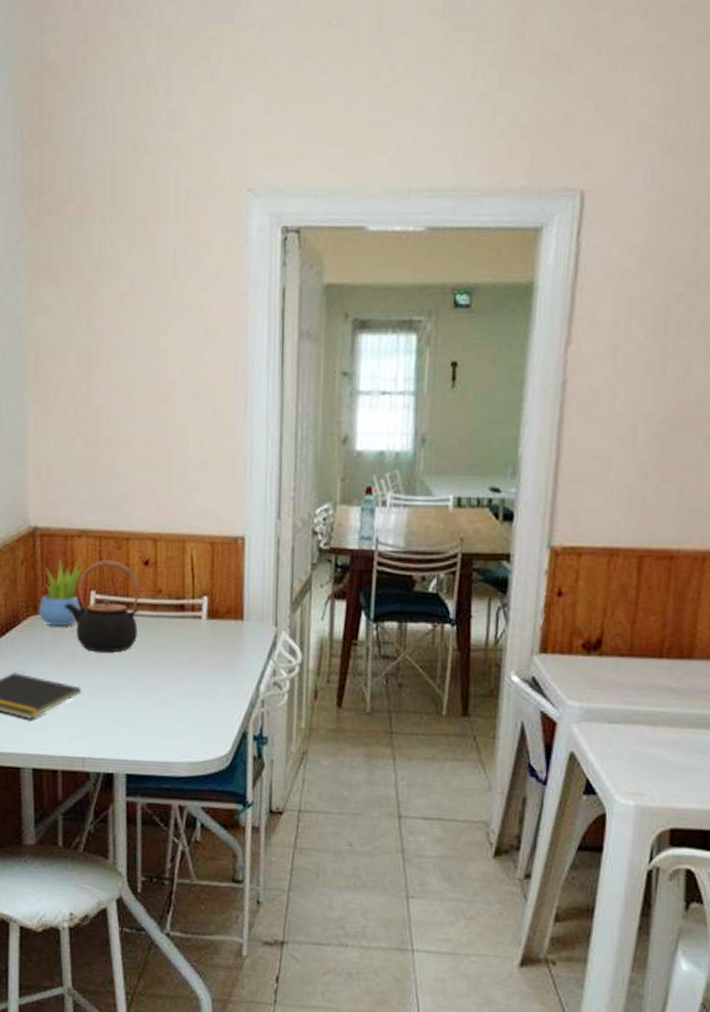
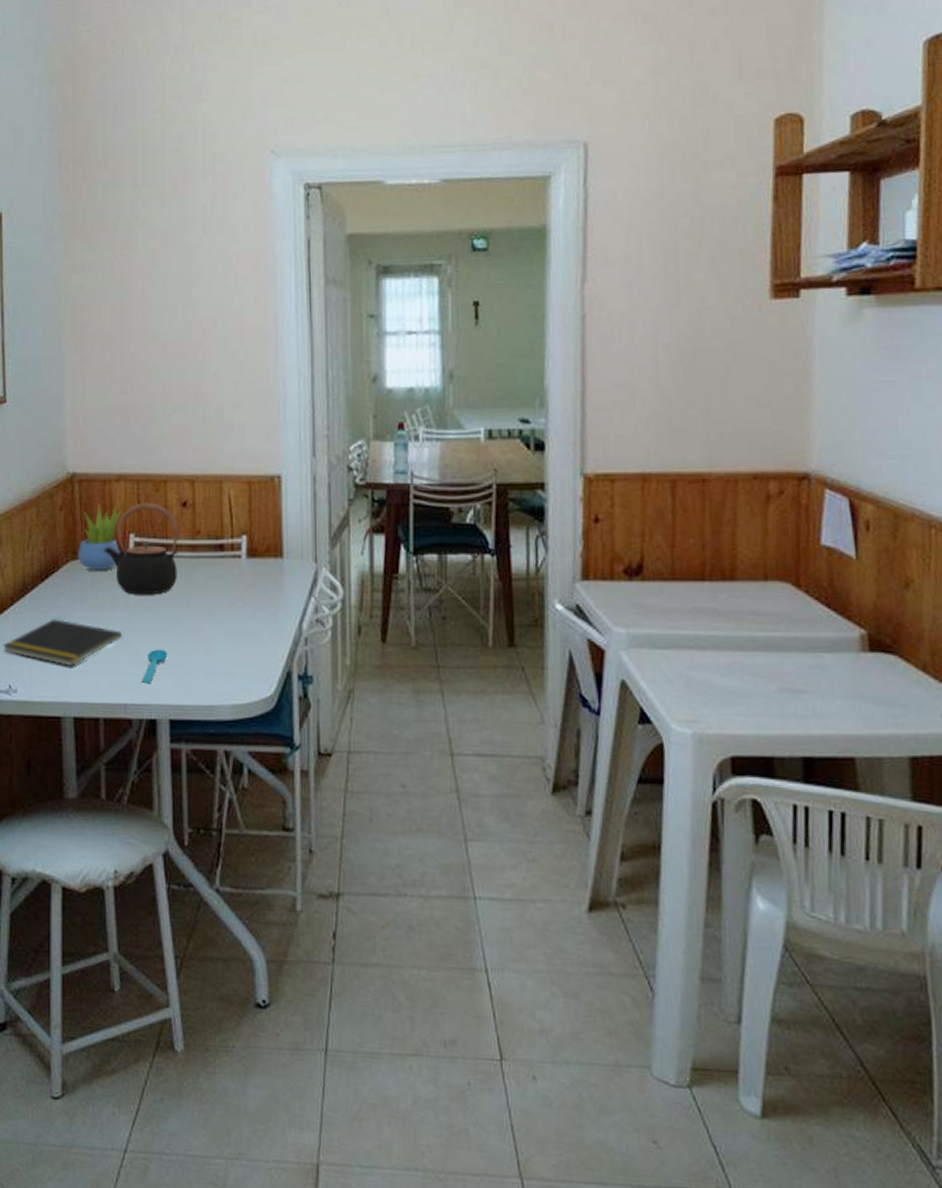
spoon: none [99,705,126,738] -> present [141,649,168,683]

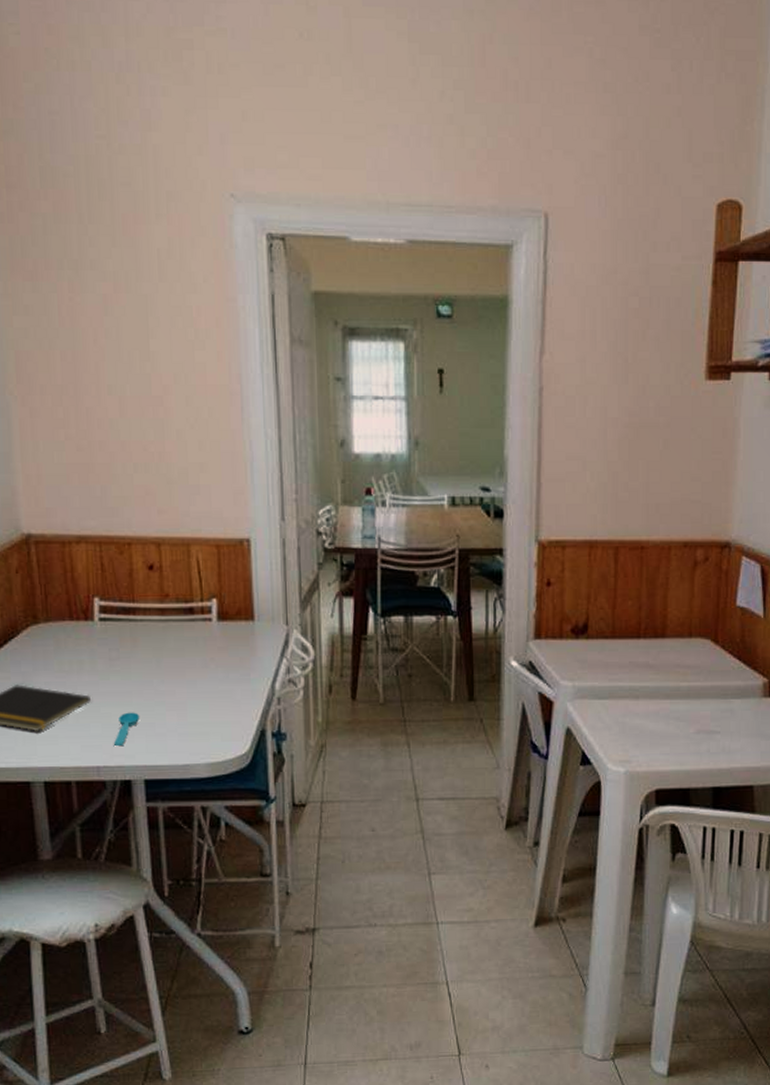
succulent plant: present [77,504,122,570] -> none [38,566,85,634]
teapot: present [103,503,178,595] -> none [65,566,147,659]

